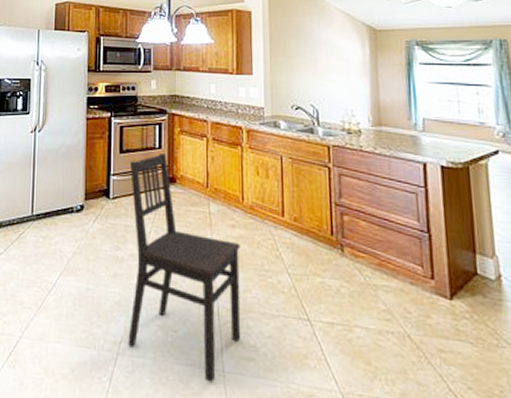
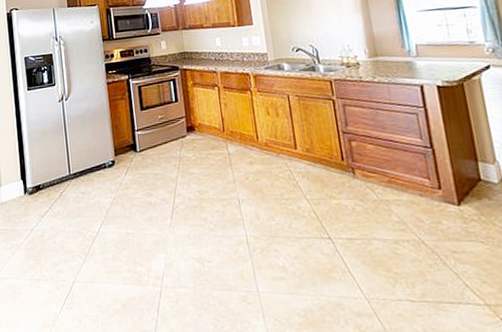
dining chair: present [128,153,241,382] -> none [150,106,271,302]

